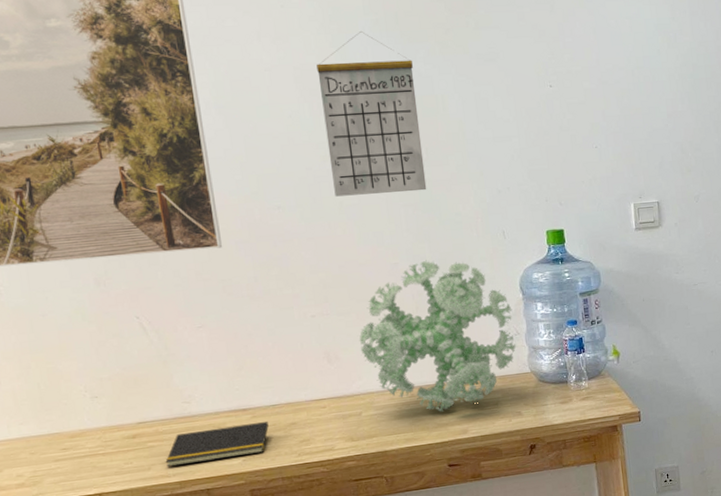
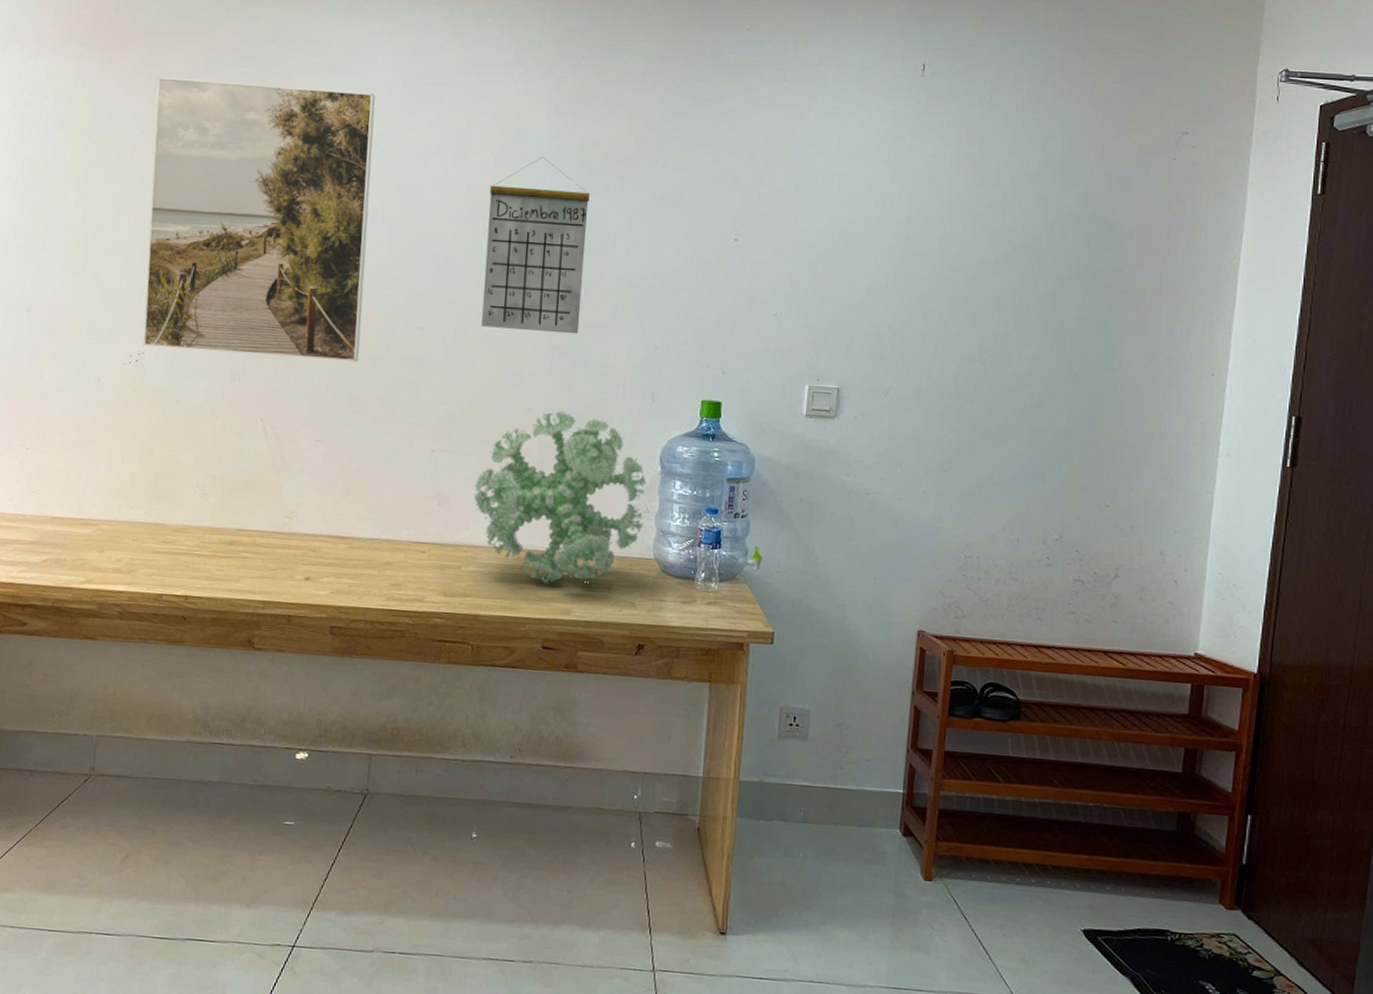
notepad: present [165,422,269,467] -> none [255,550,364,588]

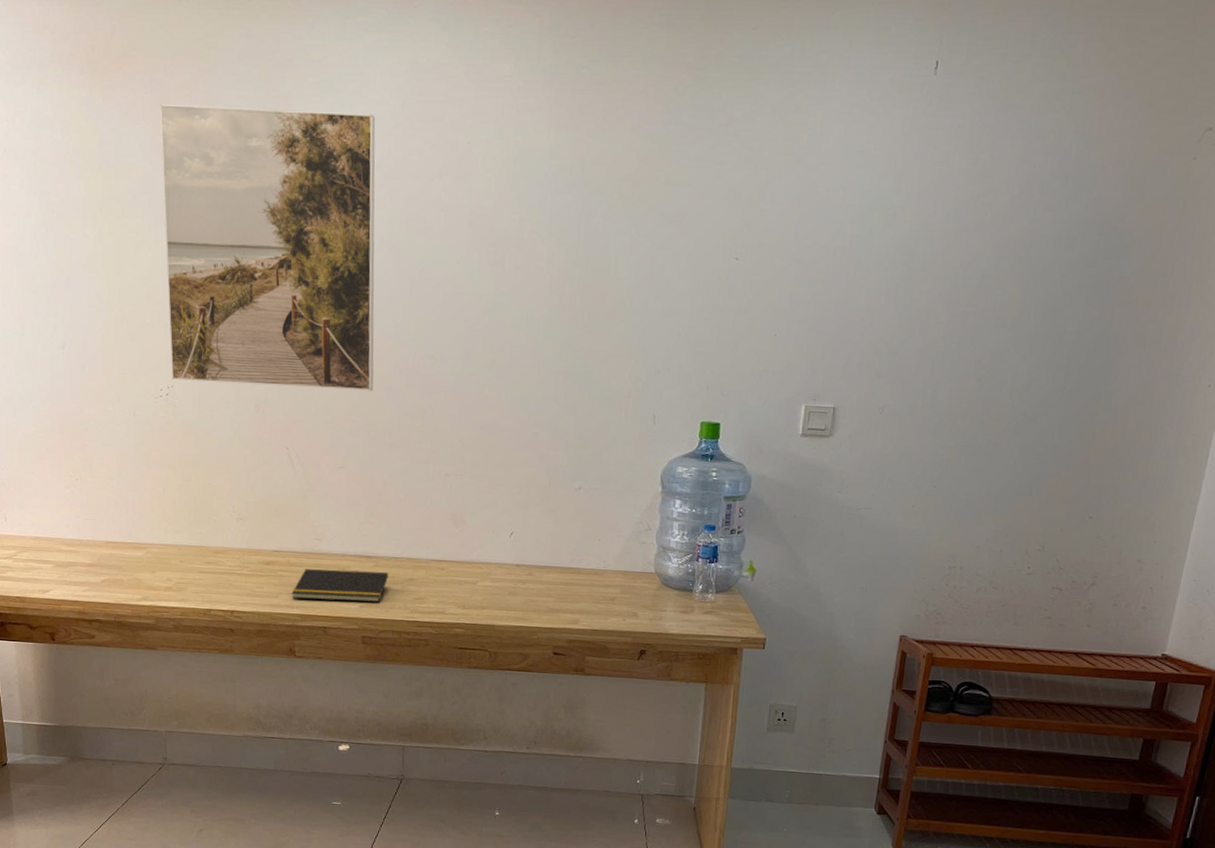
notepad: none [255,550,364,588] -> present [291,569,388,602]
plant: present [473,410,647,584] -> none [486,434,648,597]
calendar: present [481,157,590,334] -> none [488,177,591,359]

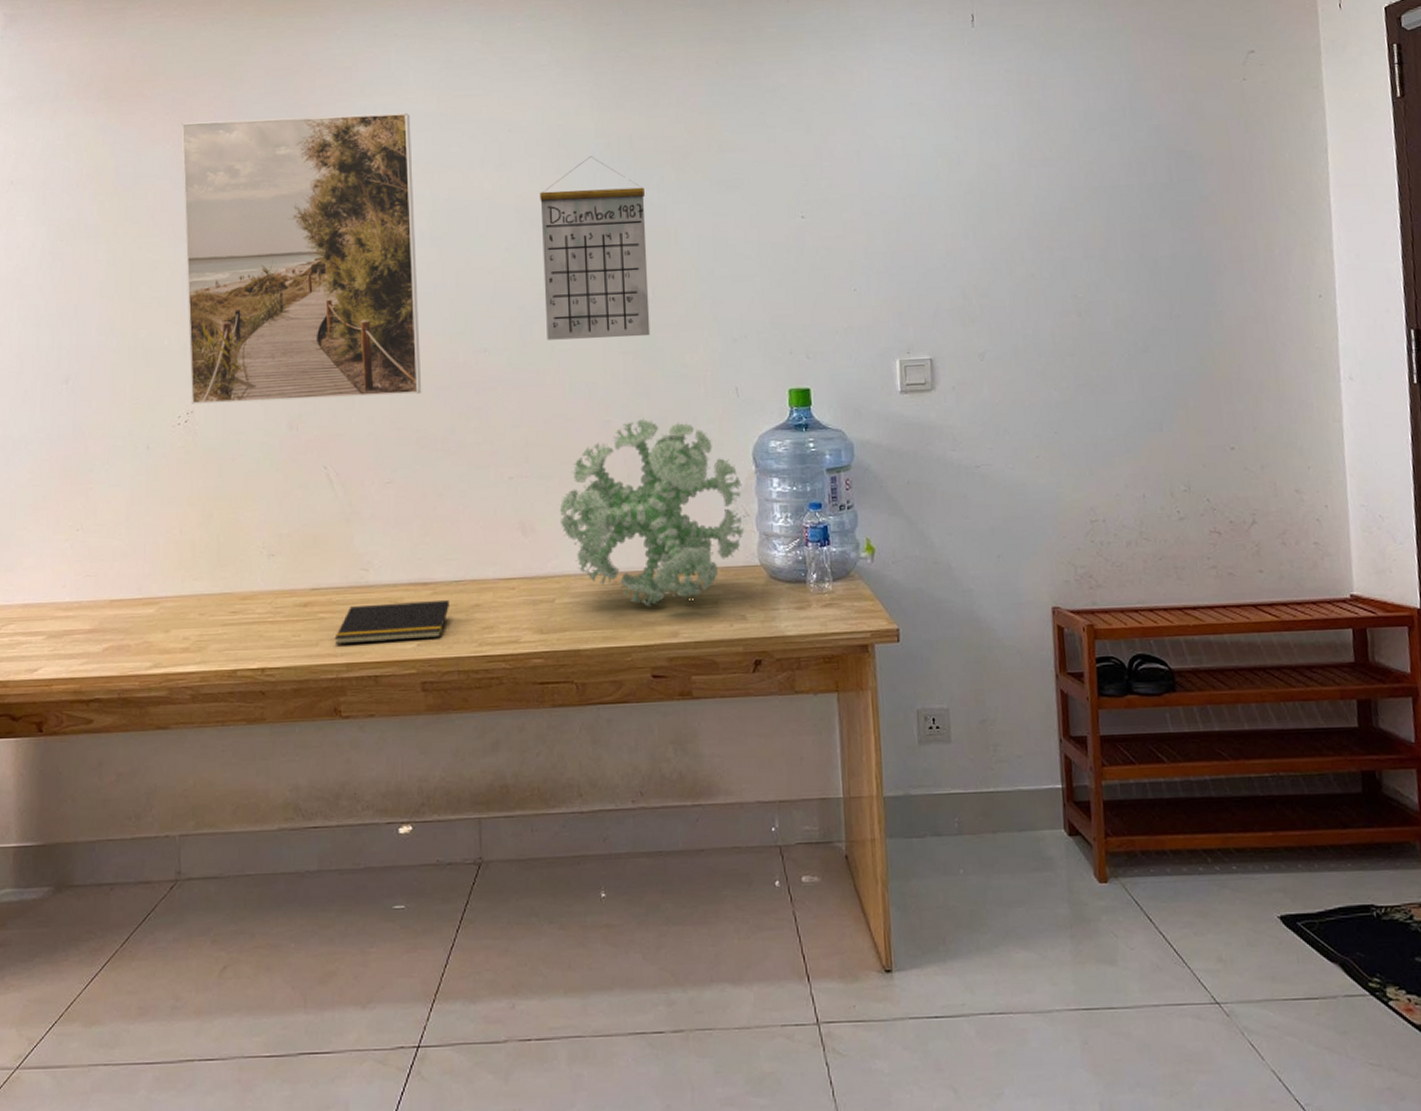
plant: none [486,434,648,597] -> present [559,418,745,607]
calendar: none [488,177,591,359] -> present [540,156,651,340]

